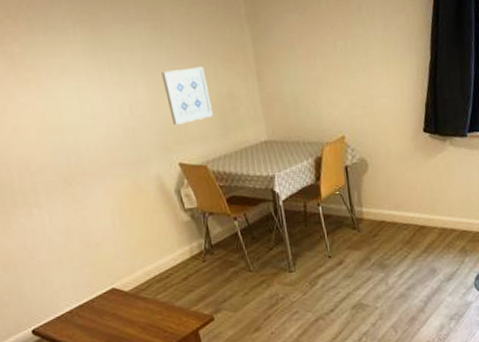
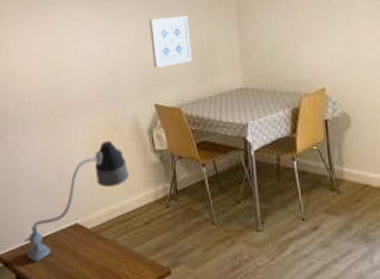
desk lamp: none [58,204,162,330] -> present [24,140,129,263]

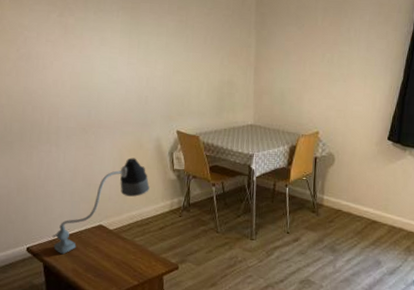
wall art: present [149,15,192,68] -> none [178,55,213,100]

